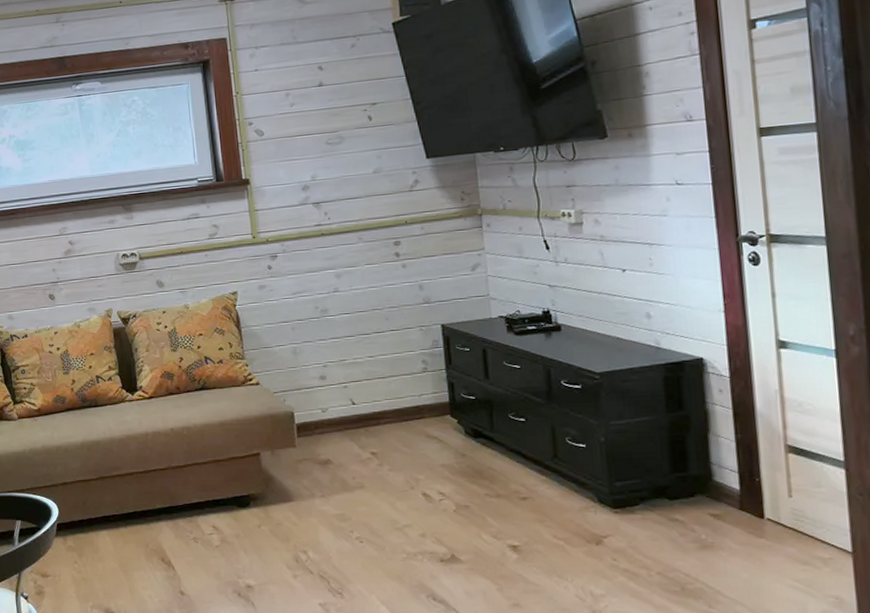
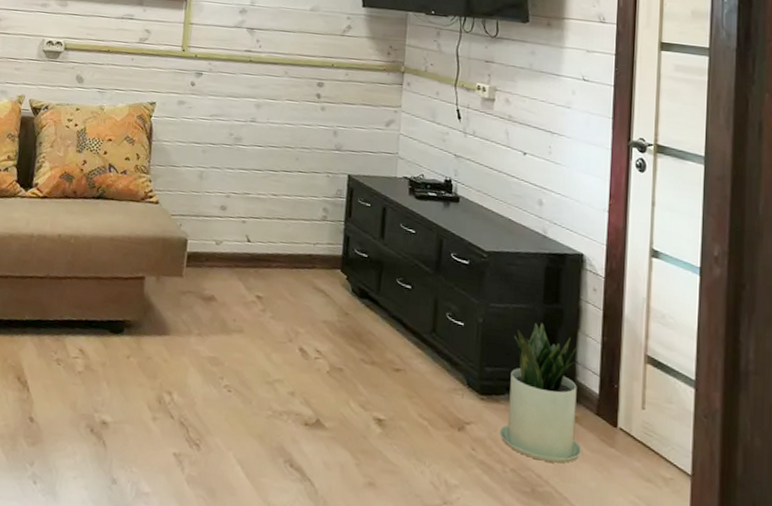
planter: none [639,432,730,560] -> present [499,322,582,464]

